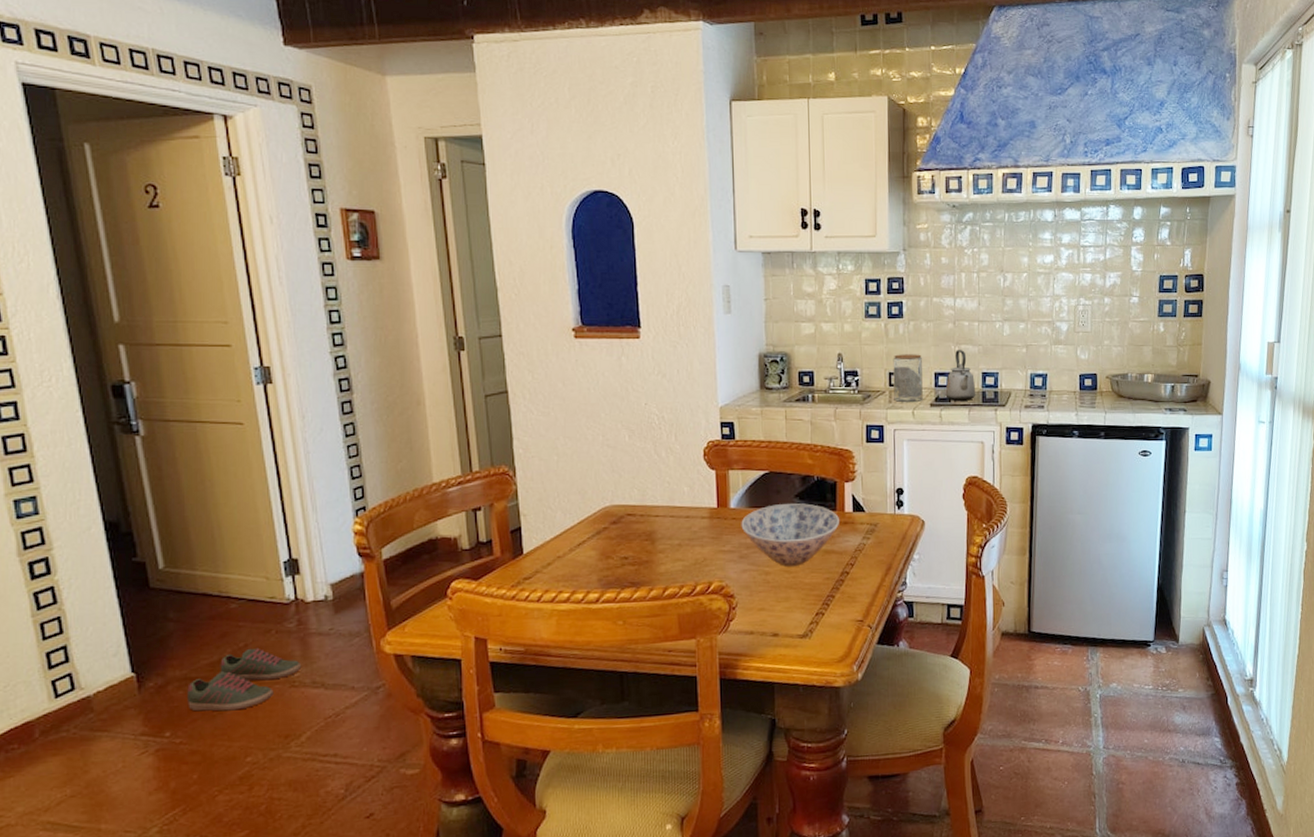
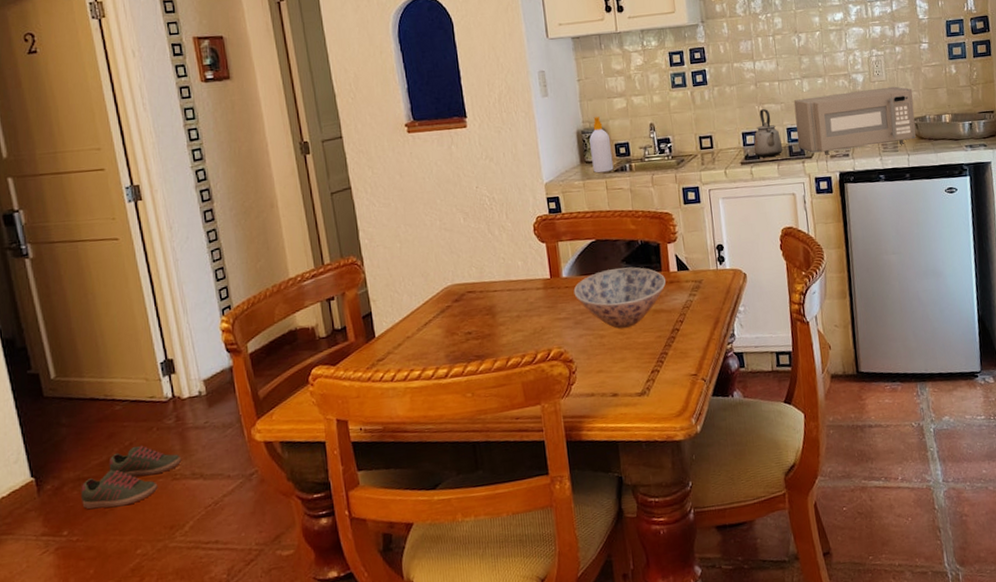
soap bottle: none [772,341,795,401] -> present [589,117,614,173]
jar: present [893,354,923,402] -> none [701,117,733,163]
microwave: none [992,339,1117,405] -> present [793,86,916,155]

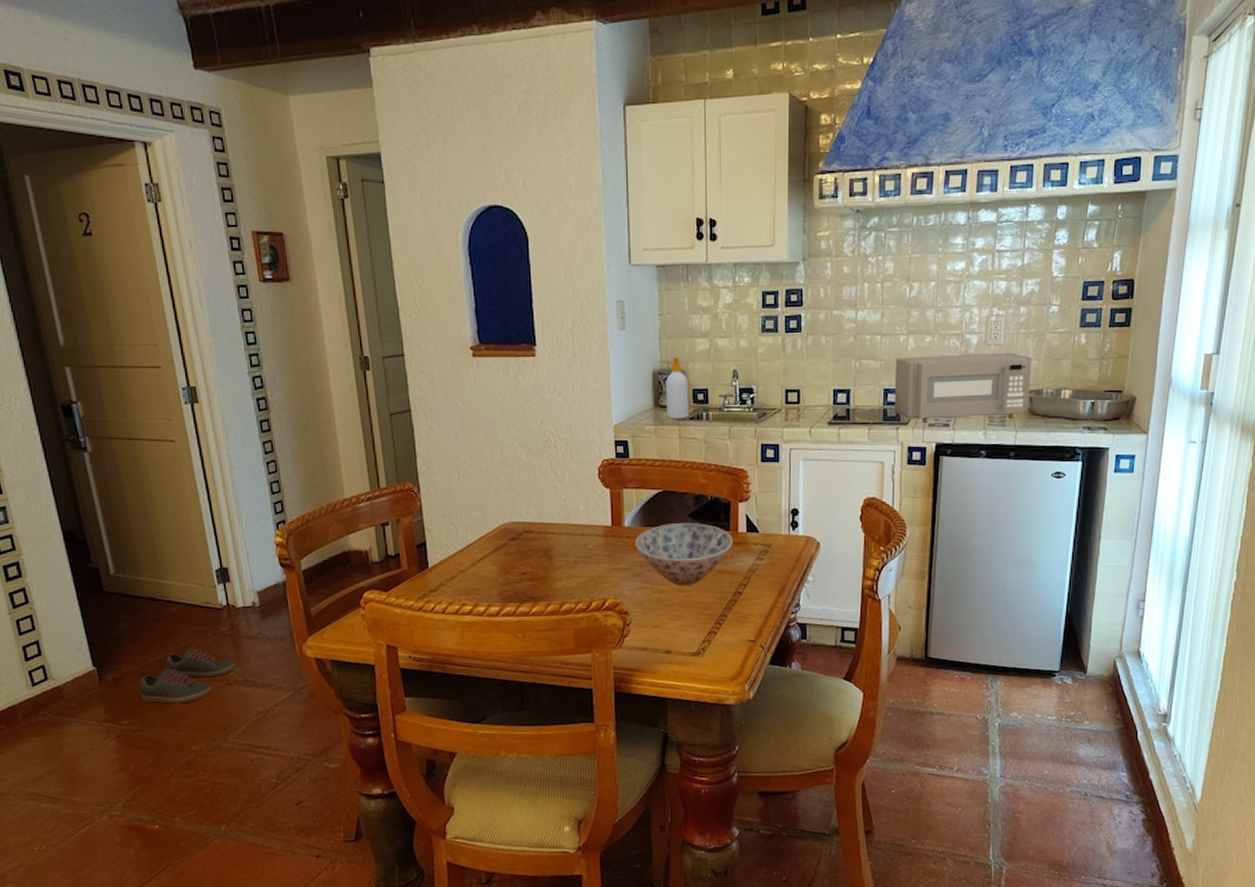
kettle: present [754,109,783,158] -> none [844,365,877,419]

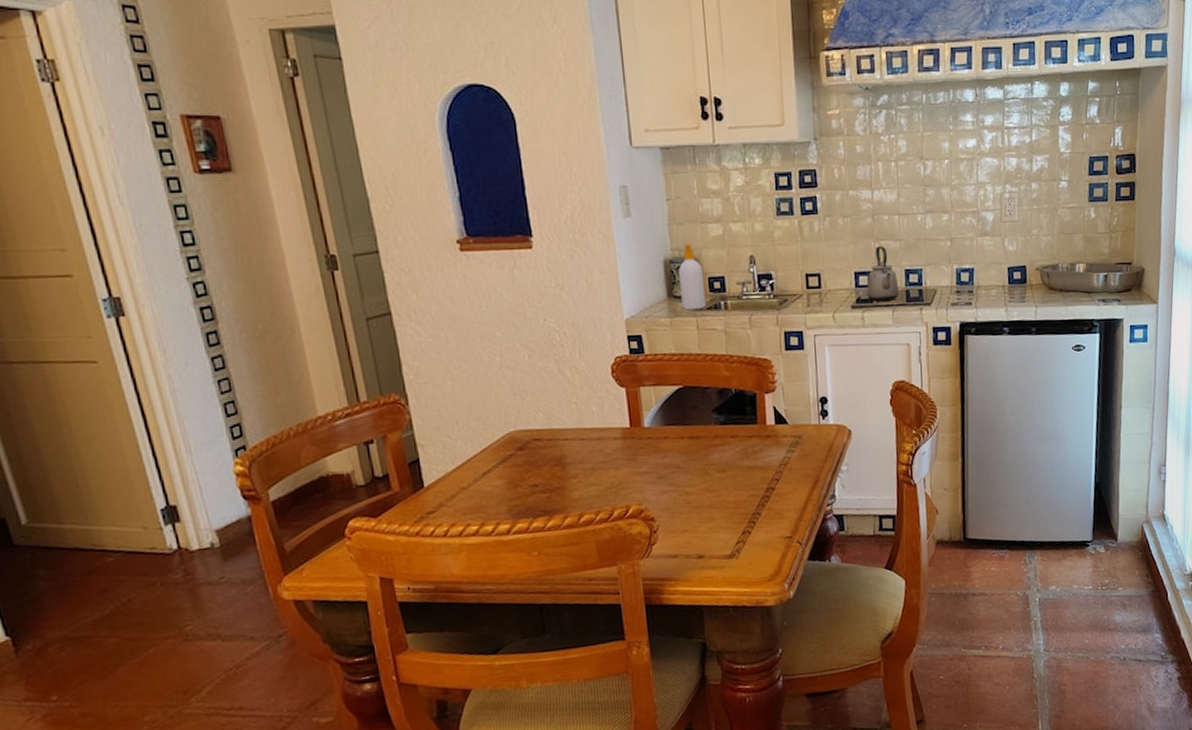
shoe: present [139,648,236,704] -> none [70,602,194,673]
bowl: present [635,523,734,586] -> none [656,418,762,486]
kettle: none [844,365,877,419] -> present [867,246,900,302]
microwave: present [894,352,1032,423] -> none [914,228,1047,303]

